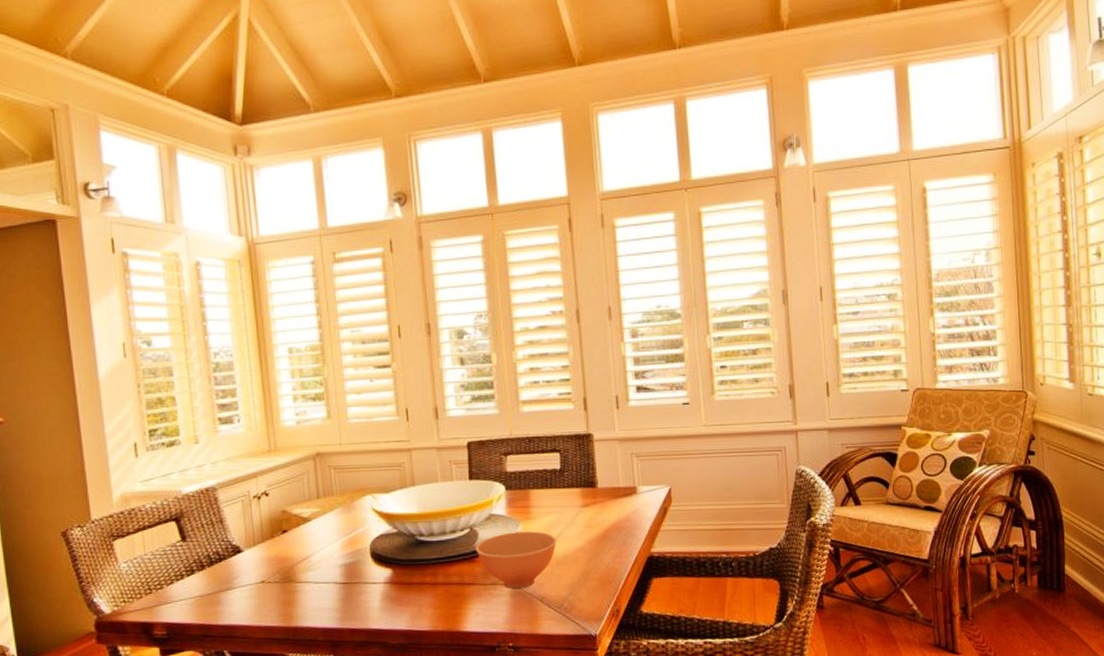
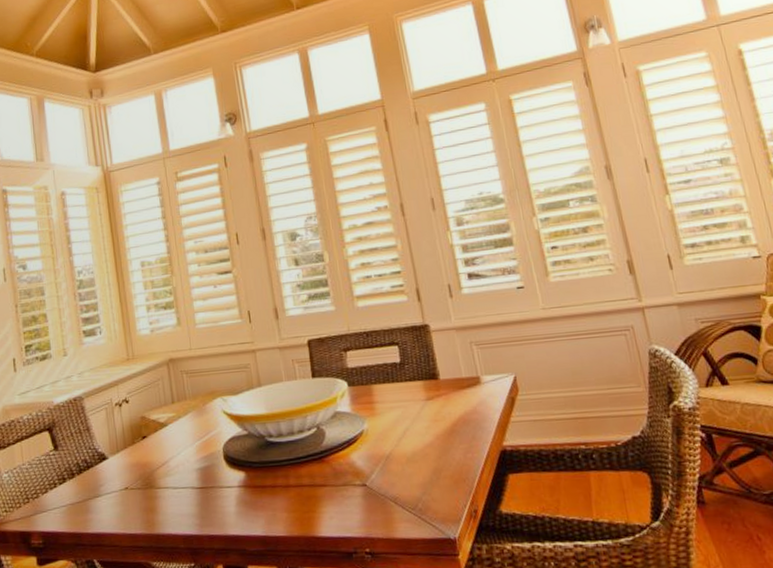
bowl: present [476,531,557,590] -> none [324,428,405,490]

